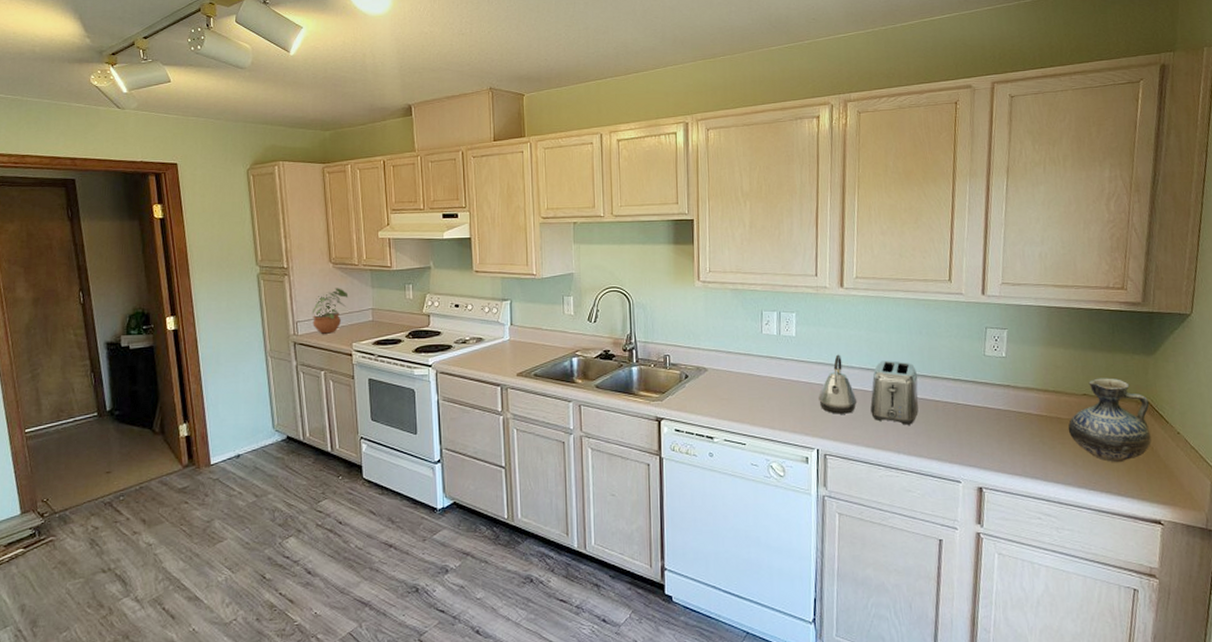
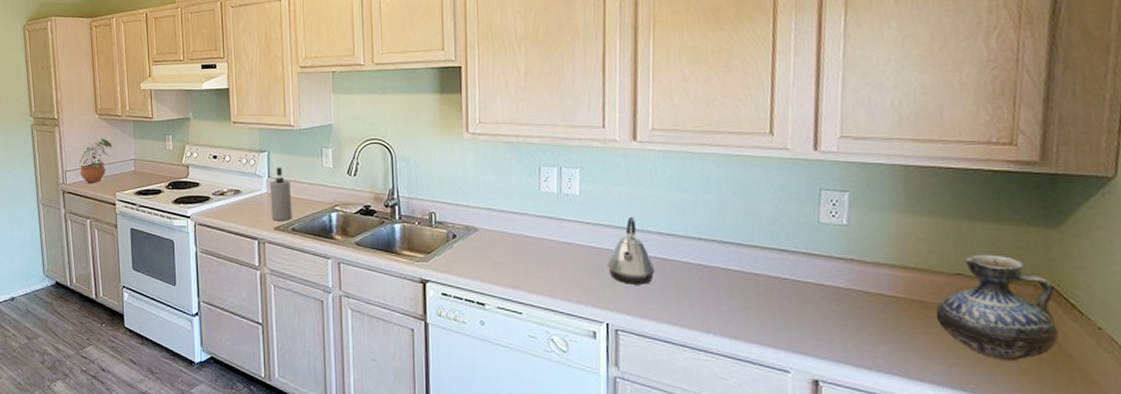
soap dispenser: none [511,315,534,367] -> present [268,167,292,221]
toaster: present [870,360,919,425] -> none [671,225,733,301]

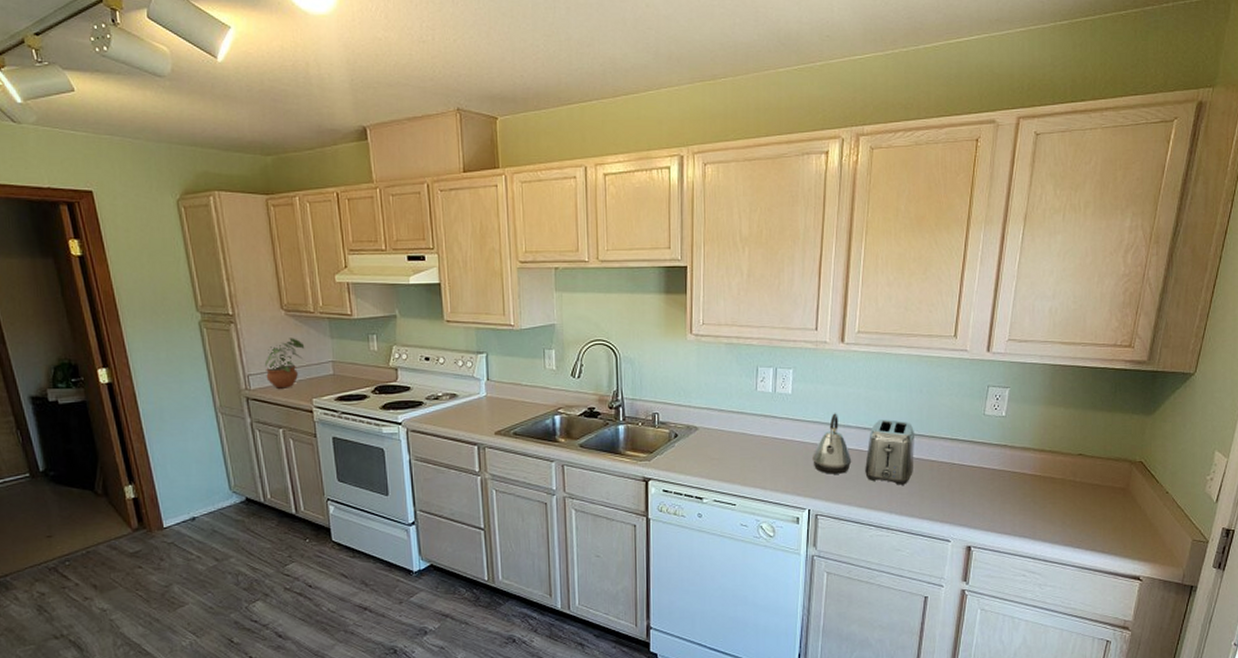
soap dispenser: present [268,167,292,221] -> none [487,369,514,425]
toaster: none [671,225,733,301] -> present [865,419,914,485]
ceramic jug: present [935,254,1059,362] -> none [1060,438,1143,522]

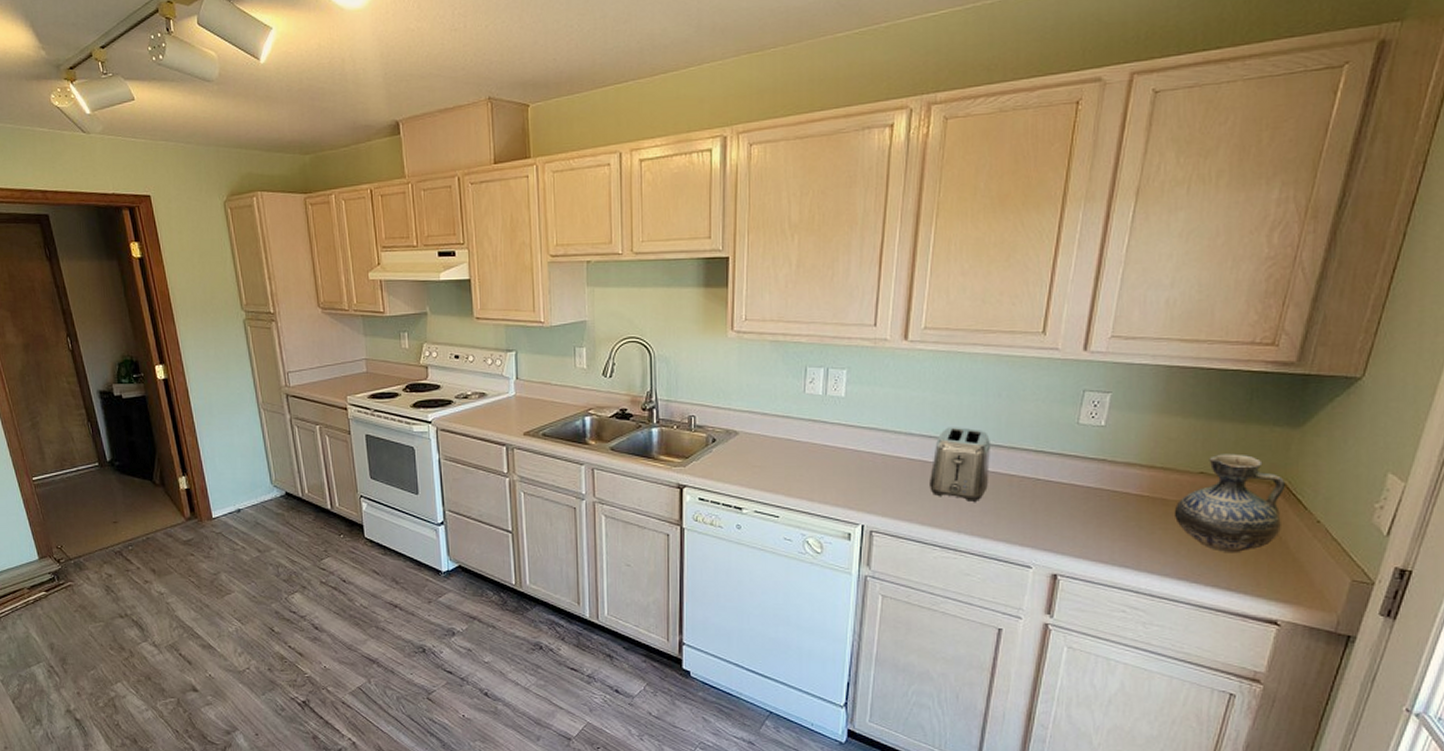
potted plant: present [264,338,305,389] -> none [302,335,340,386]
kettle: present [813,413,852,474] -> none [868,419,914,487]
ceramic jug: none [1060,438,1143,522] -> present [1174,453,1286,553]

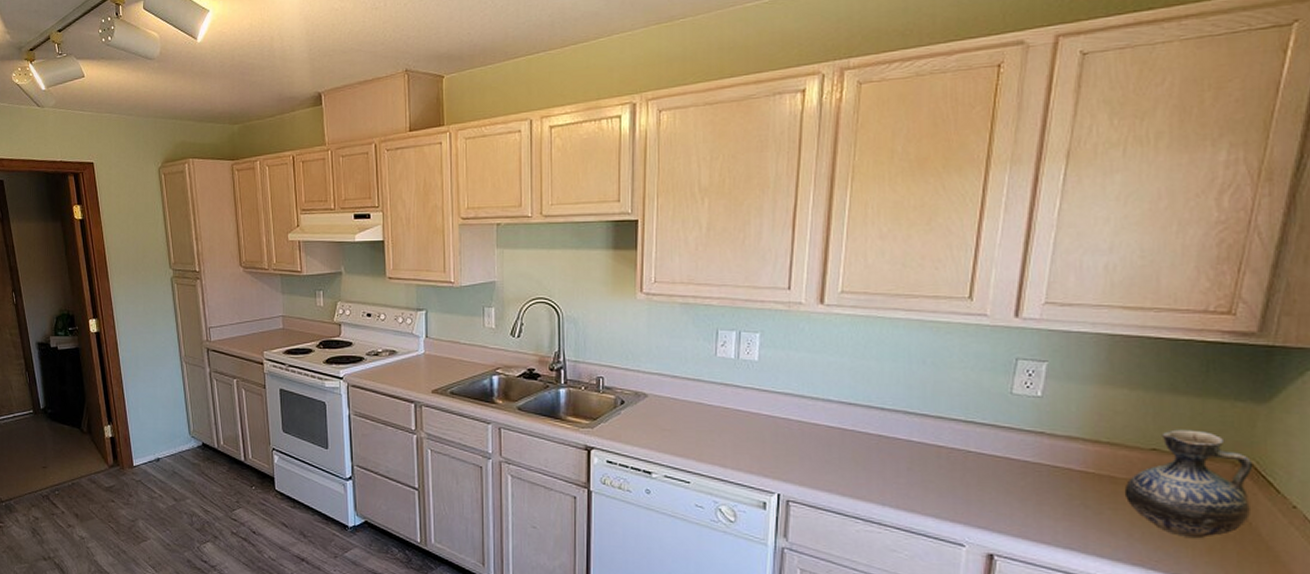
toaster: present [930,427,990,501] -> none [850,394,915,473]

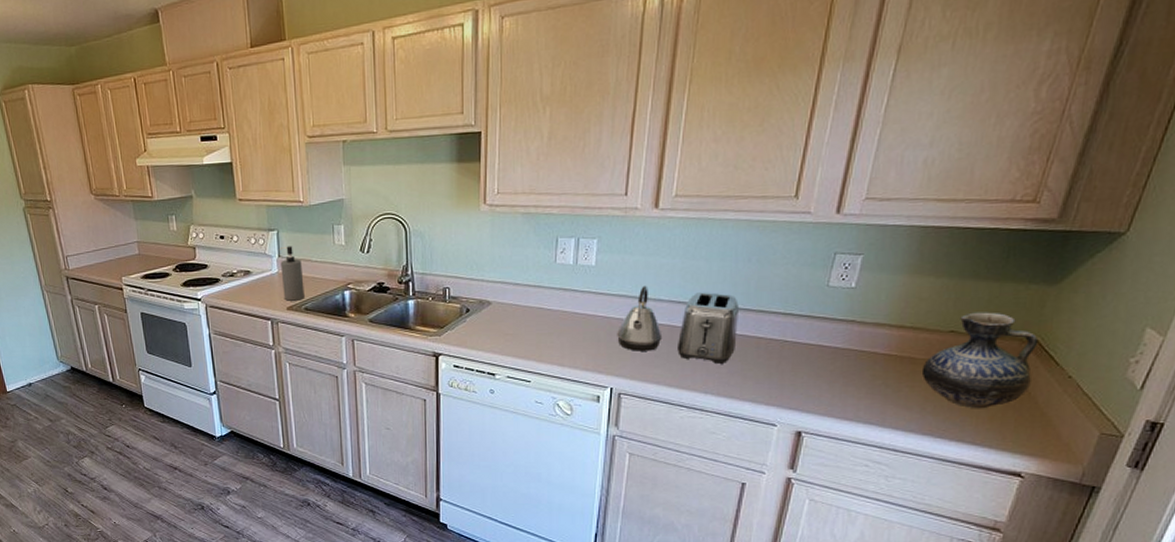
soap dispenser: none [426,326,451,384] -> present [278,246,305,301]
kettle: none [783,384,833,455] -> present [617,285,663,351]
toaster: none [850,394,915,473] -> present [677,292,739,364]

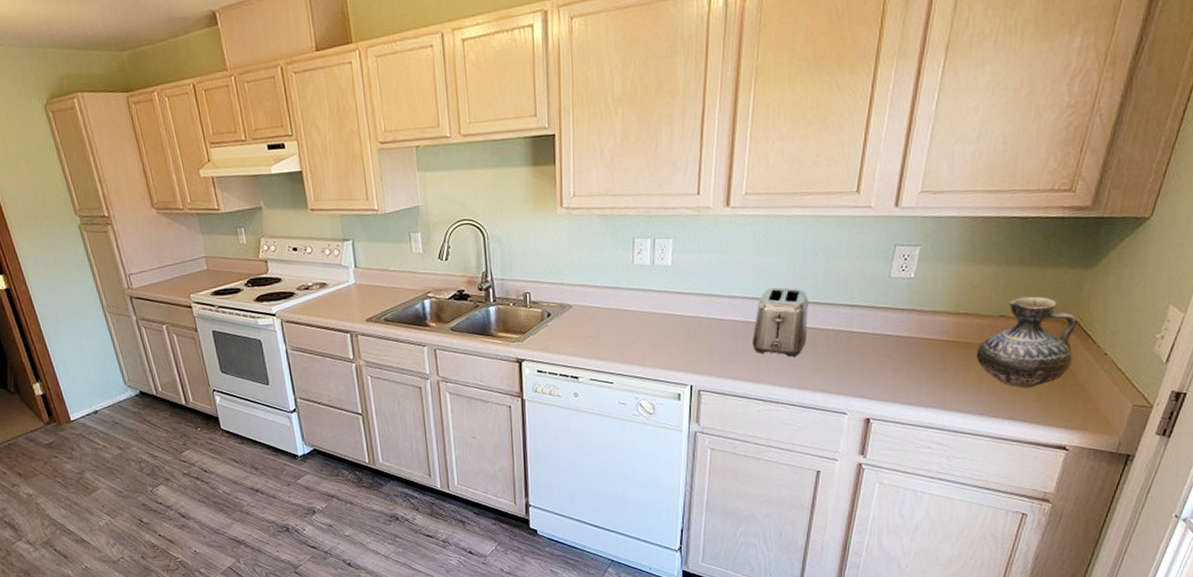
soap dispenser: present [278,246,305,301] -> none [354,255,384,313]
kettle: present [617,285,663,351] -> none [695,283,738,348]

